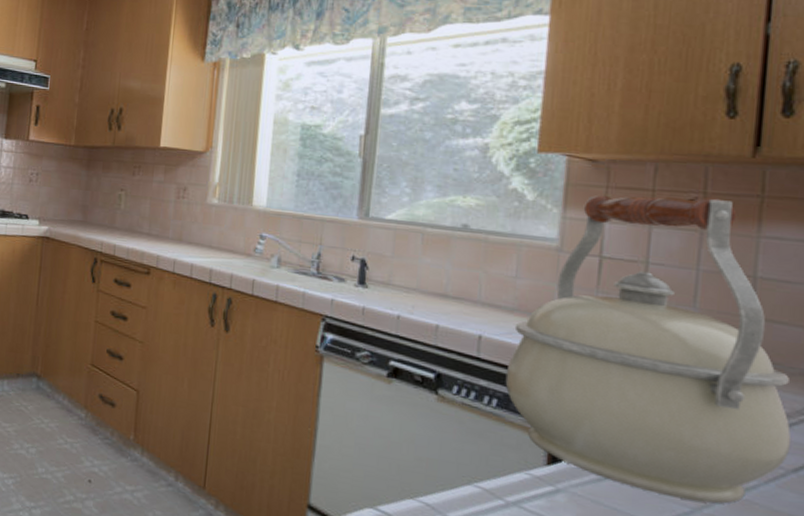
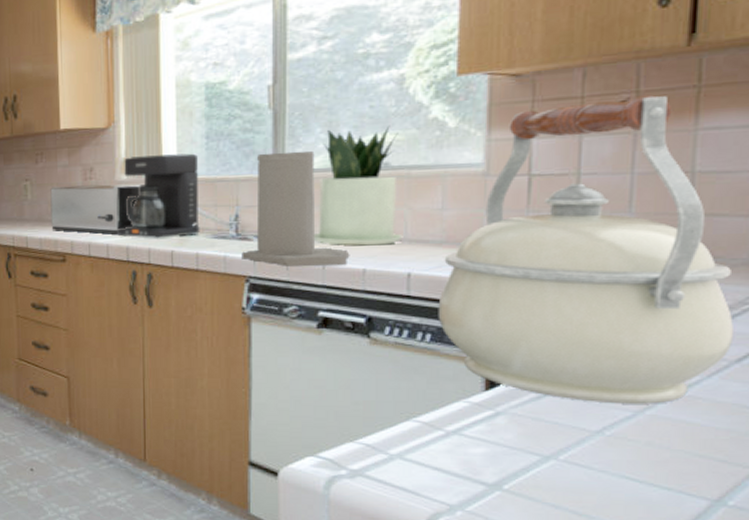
toaster: none [140,200,234,255] -> present [50,183,144,234]
coffee maker: none [203,182,288,267] -> present [117,153,200,238]
paper towel: none [320,198,425,319] -> present [241,150,350,268]
planter: none [390,186,479,305] -> present [313,125,405,246]

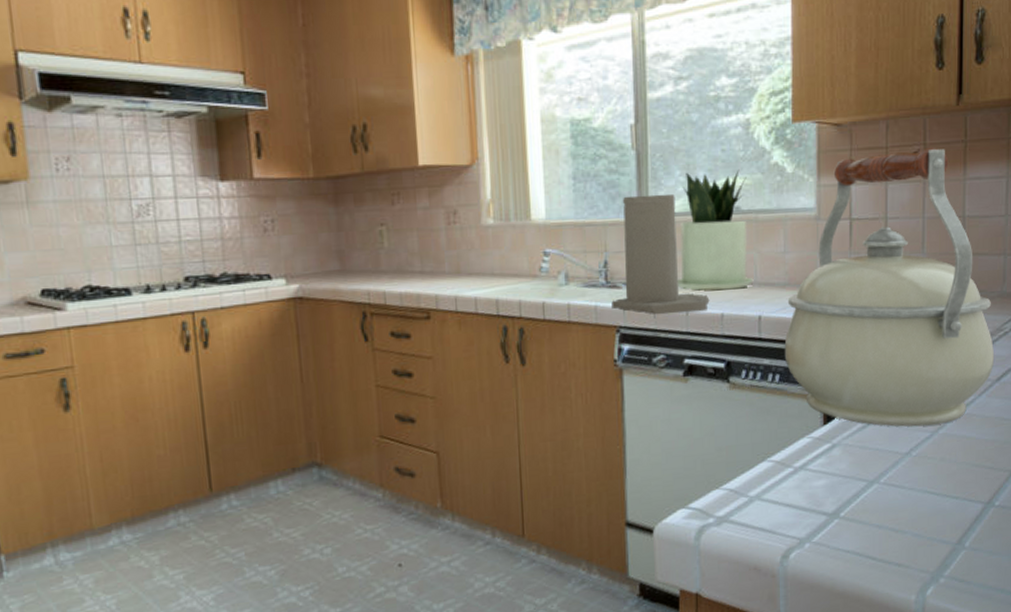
toaster: present [50,183,144,234] -> none [409,228,512,286]
coffee maker: present [117,153,200,238] -> none [485,195,571,289]

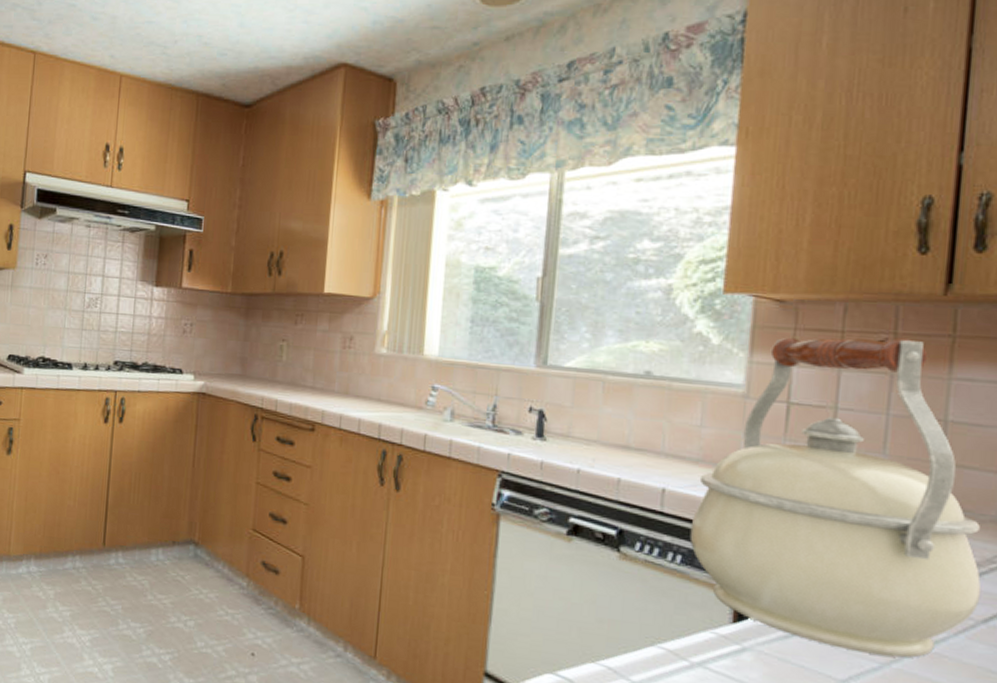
paper towel: present [611,193,710,315] -> none [496,345,606,473]
planter: present [676,169,755,291] -> none [570,331,663,457]

